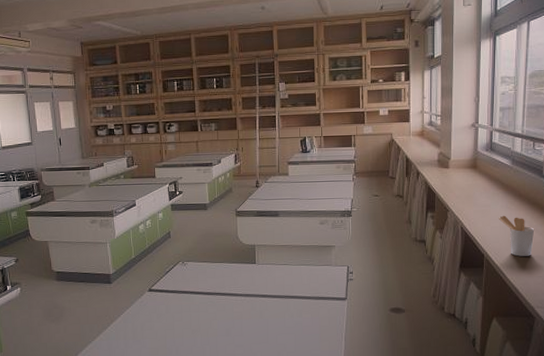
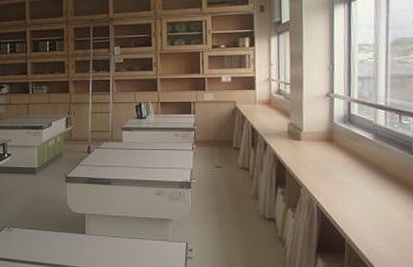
utensil holder: present [498,215,535,256] -> none [361,195,406,244]

